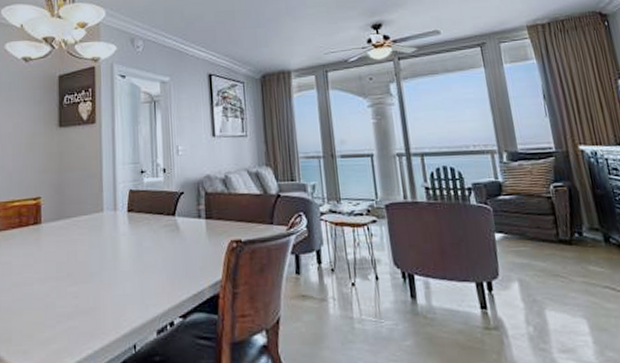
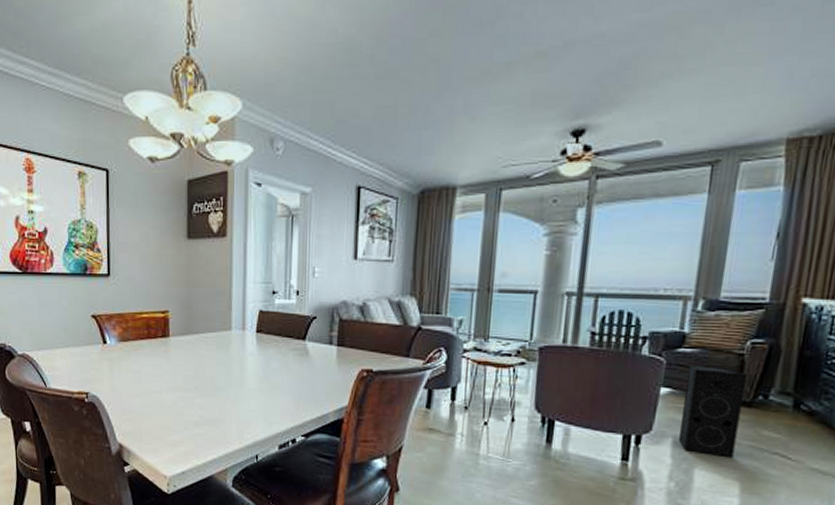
speaker: none [512,209,574,296] -> present [679,364,746,458]

